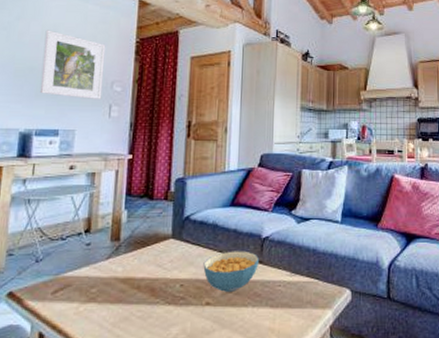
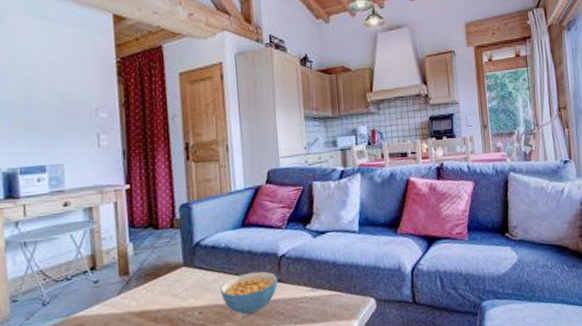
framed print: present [39,30,106,99] -> none [13,57,87,130]

